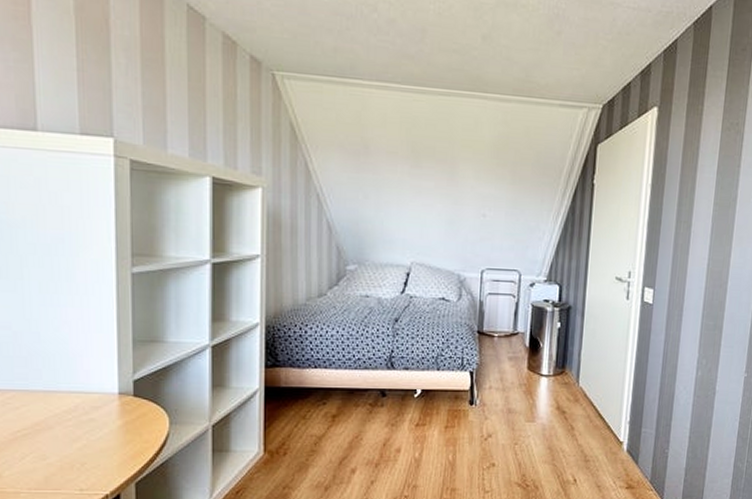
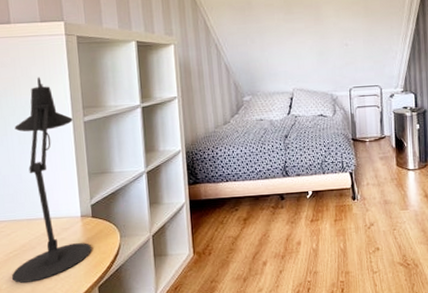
desk lamp: none [17,207,131,470] -> present [11,77,92,283]

